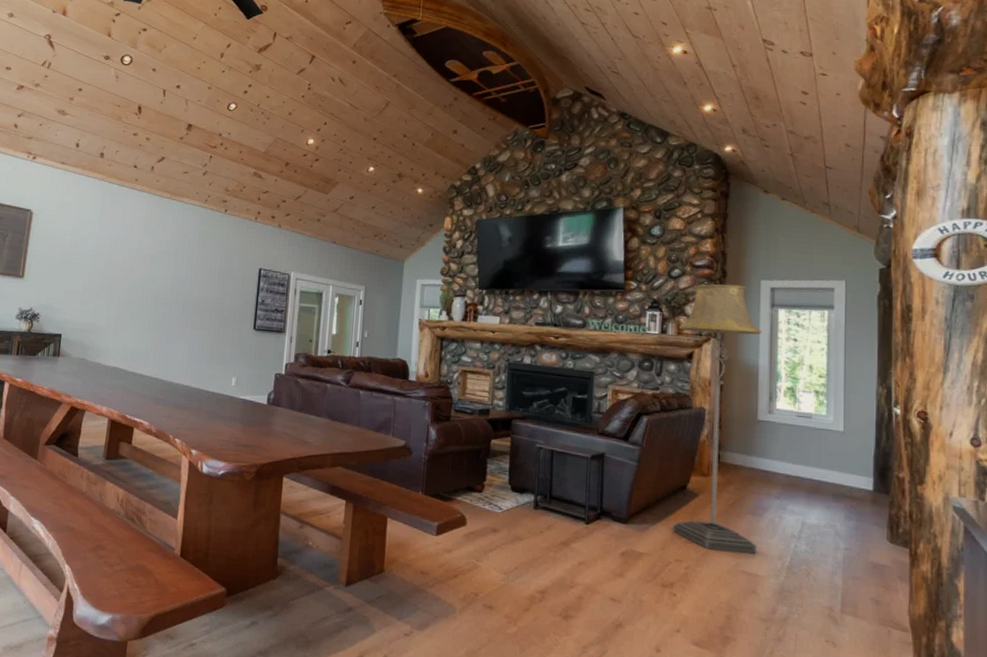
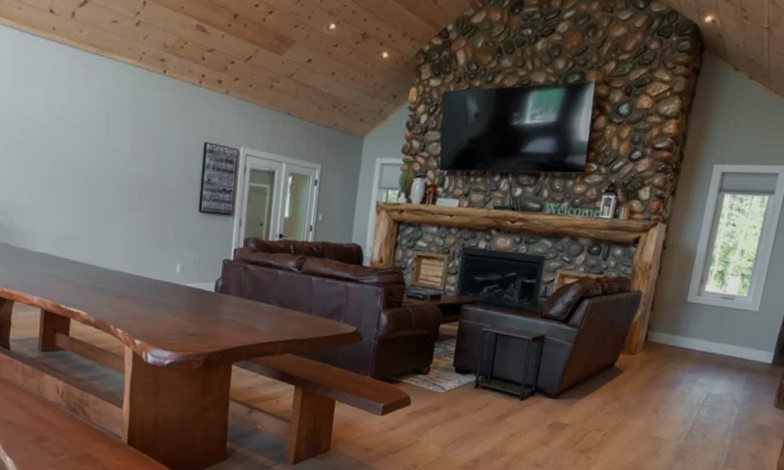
floor lamp: present [673,284,762,554] -> none [596,167,706,421]

